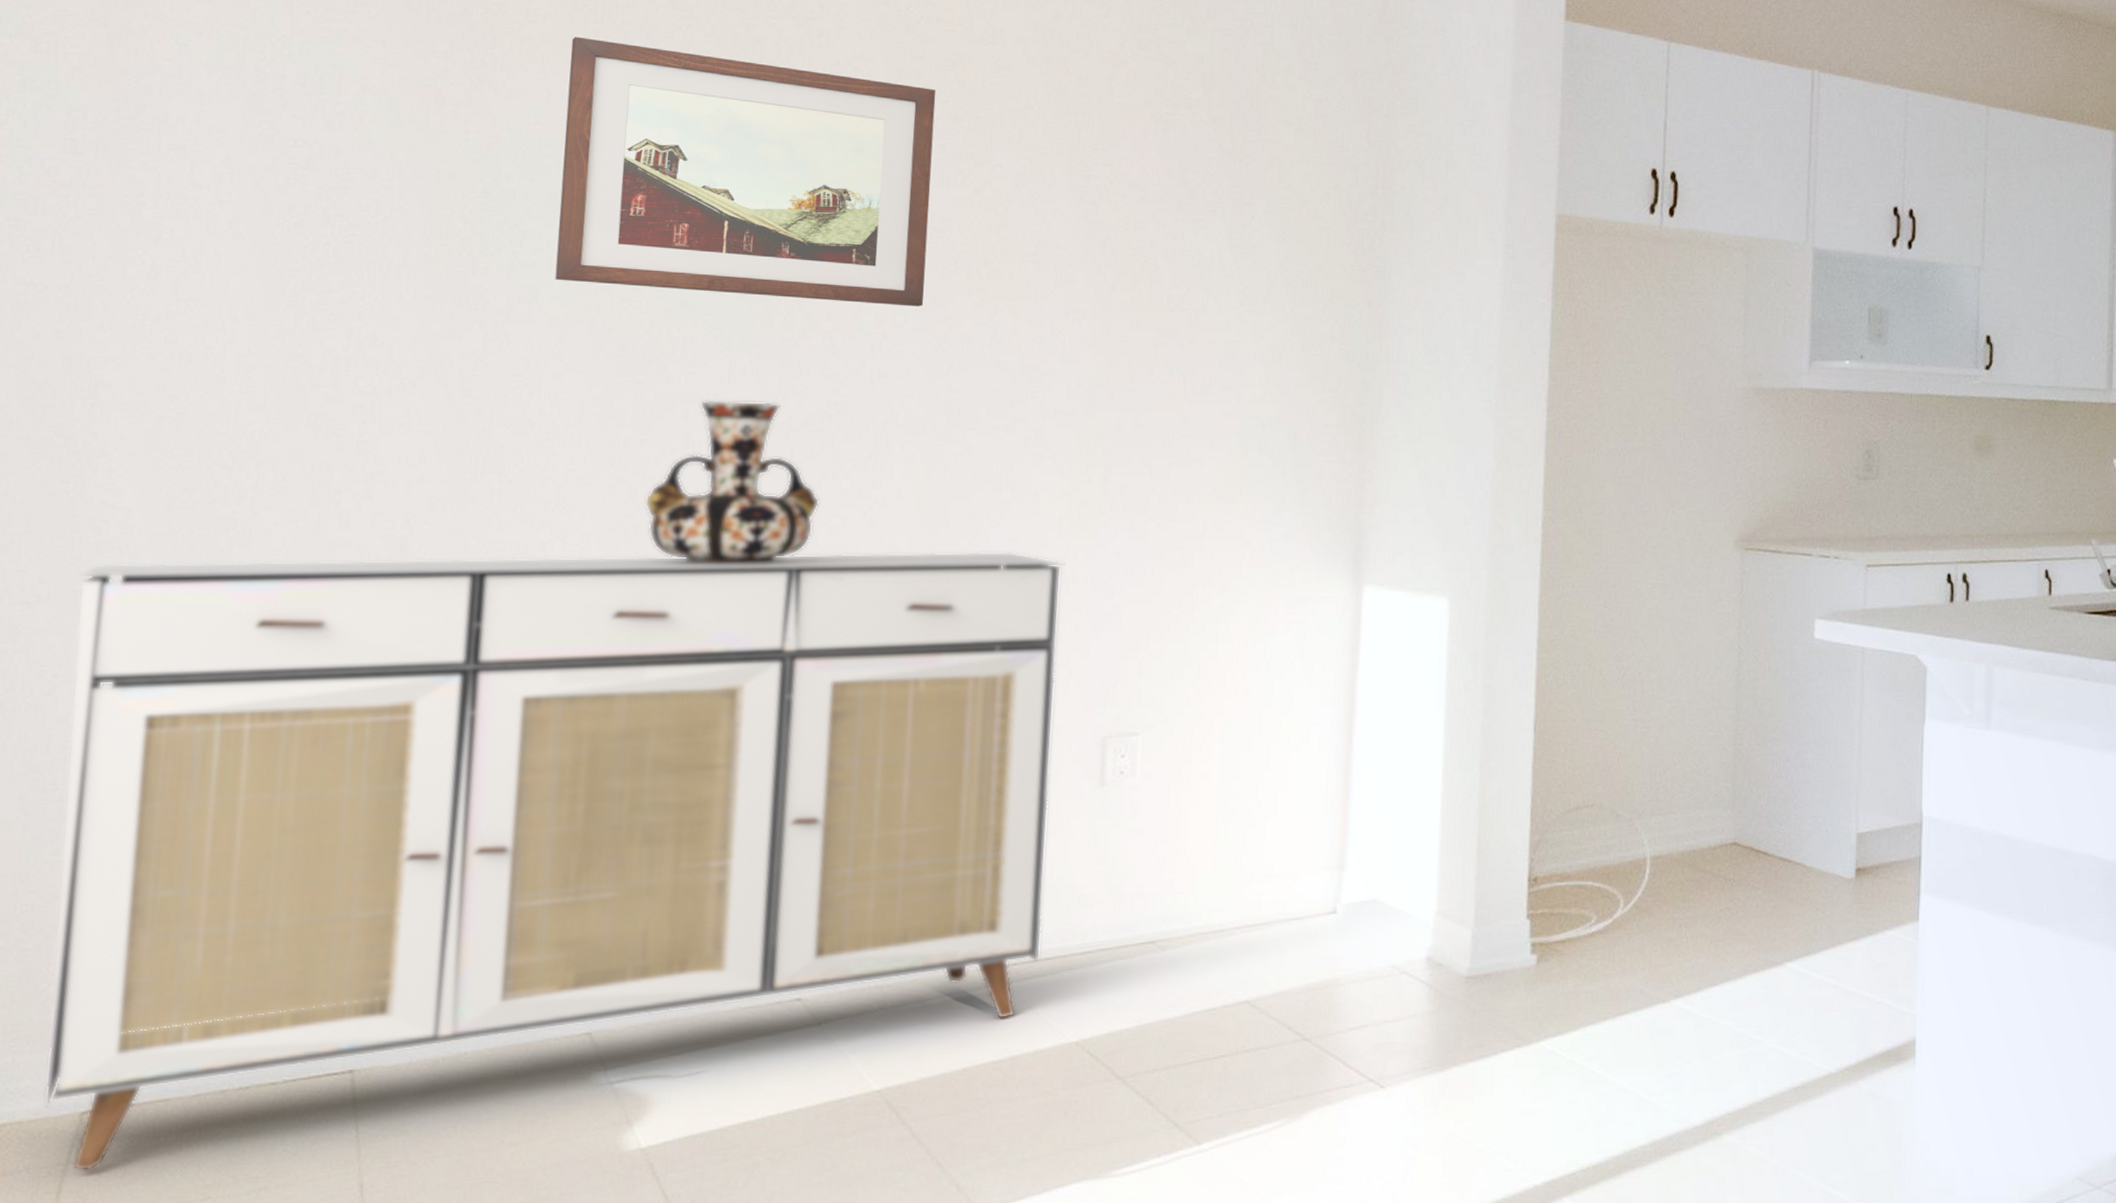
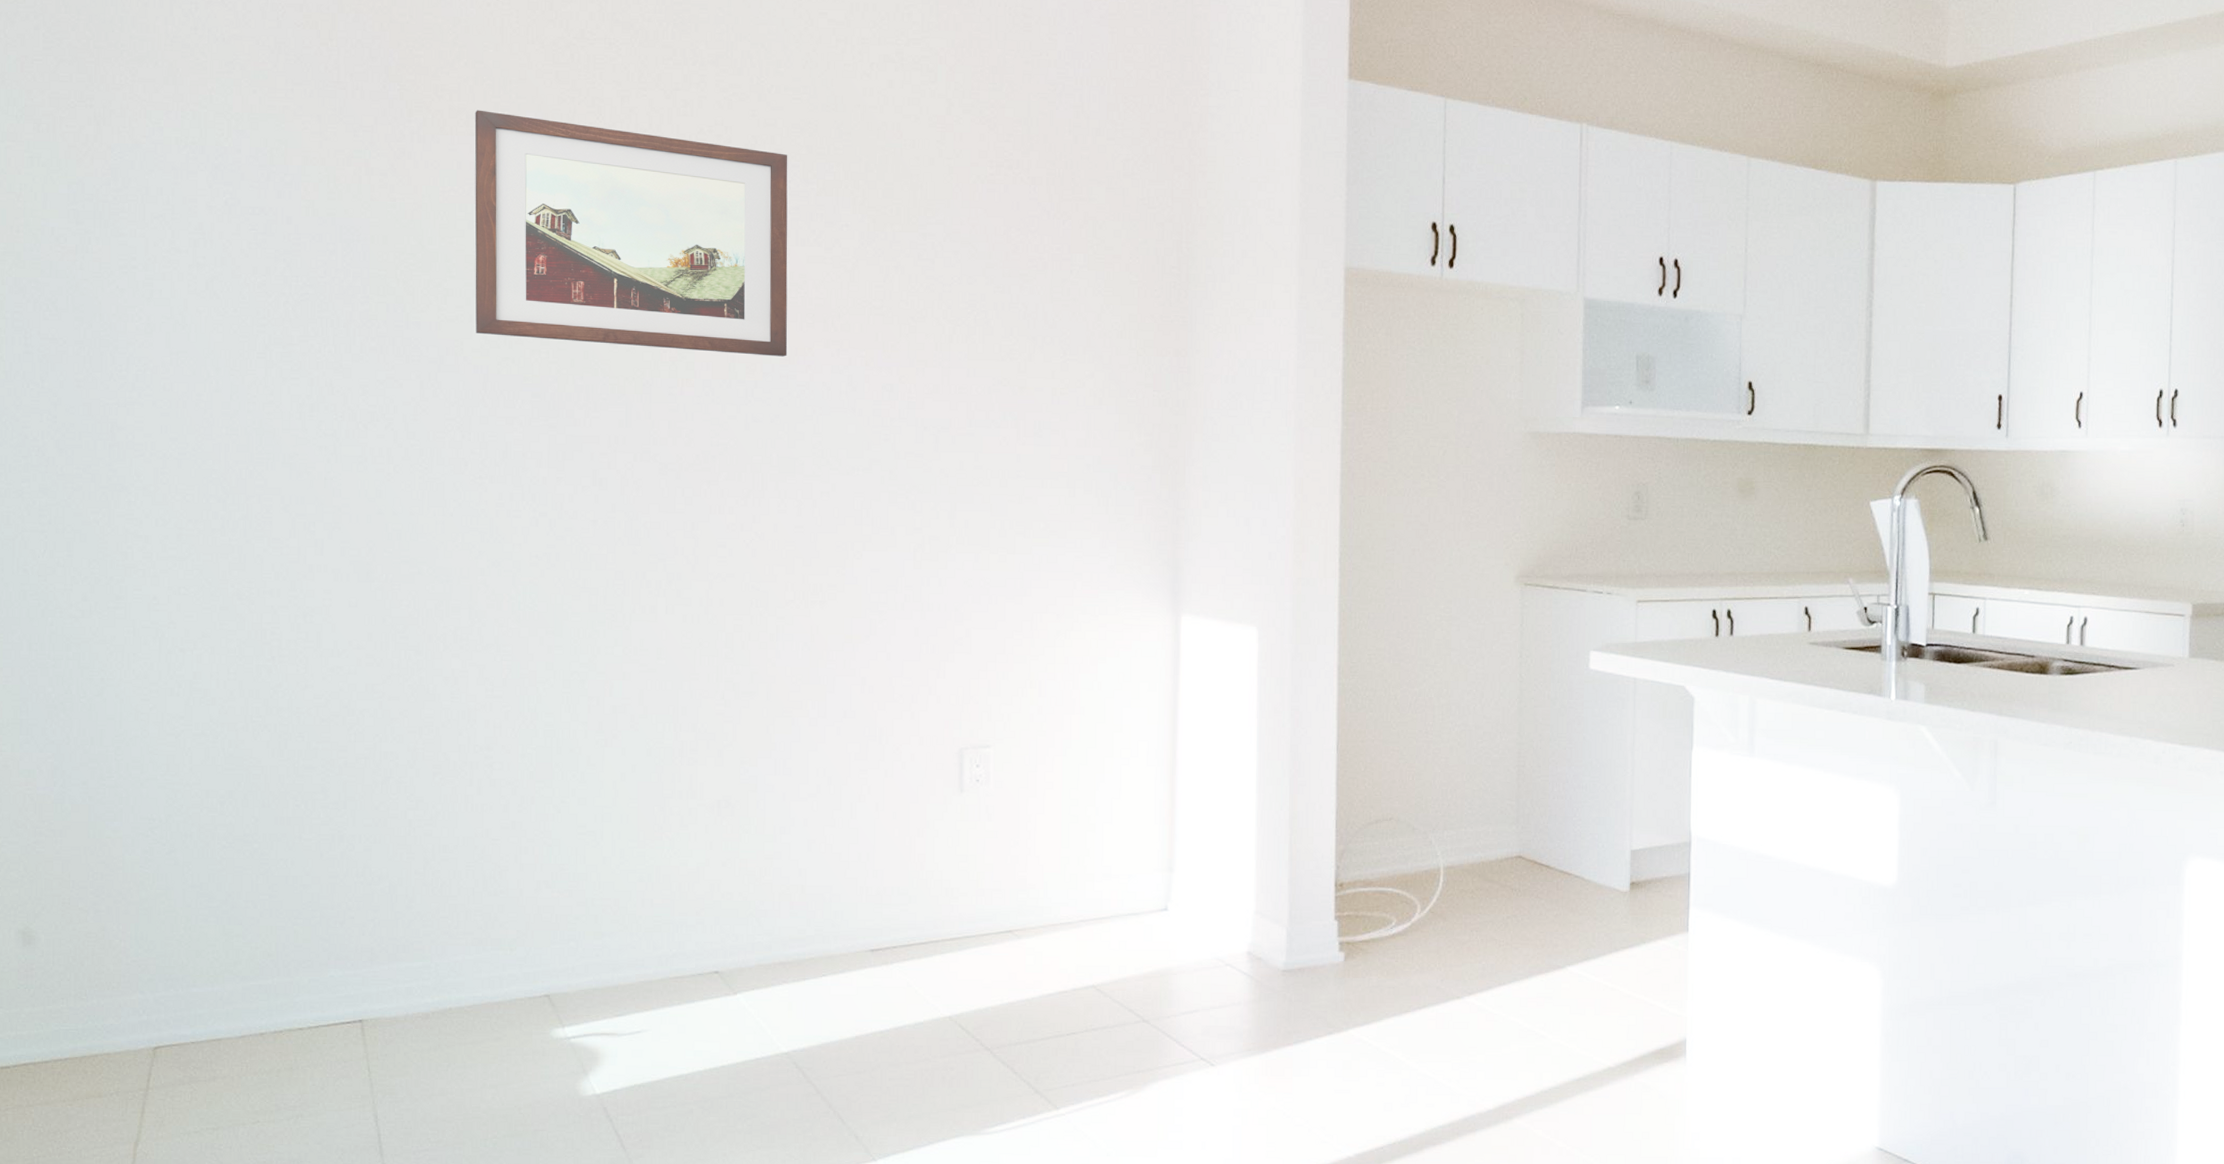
sideboard: present [44,551,1066,1172] -> none [112,580,921,1096]
vase: present [644,400,820,564] -> none [563,442,709,589]

